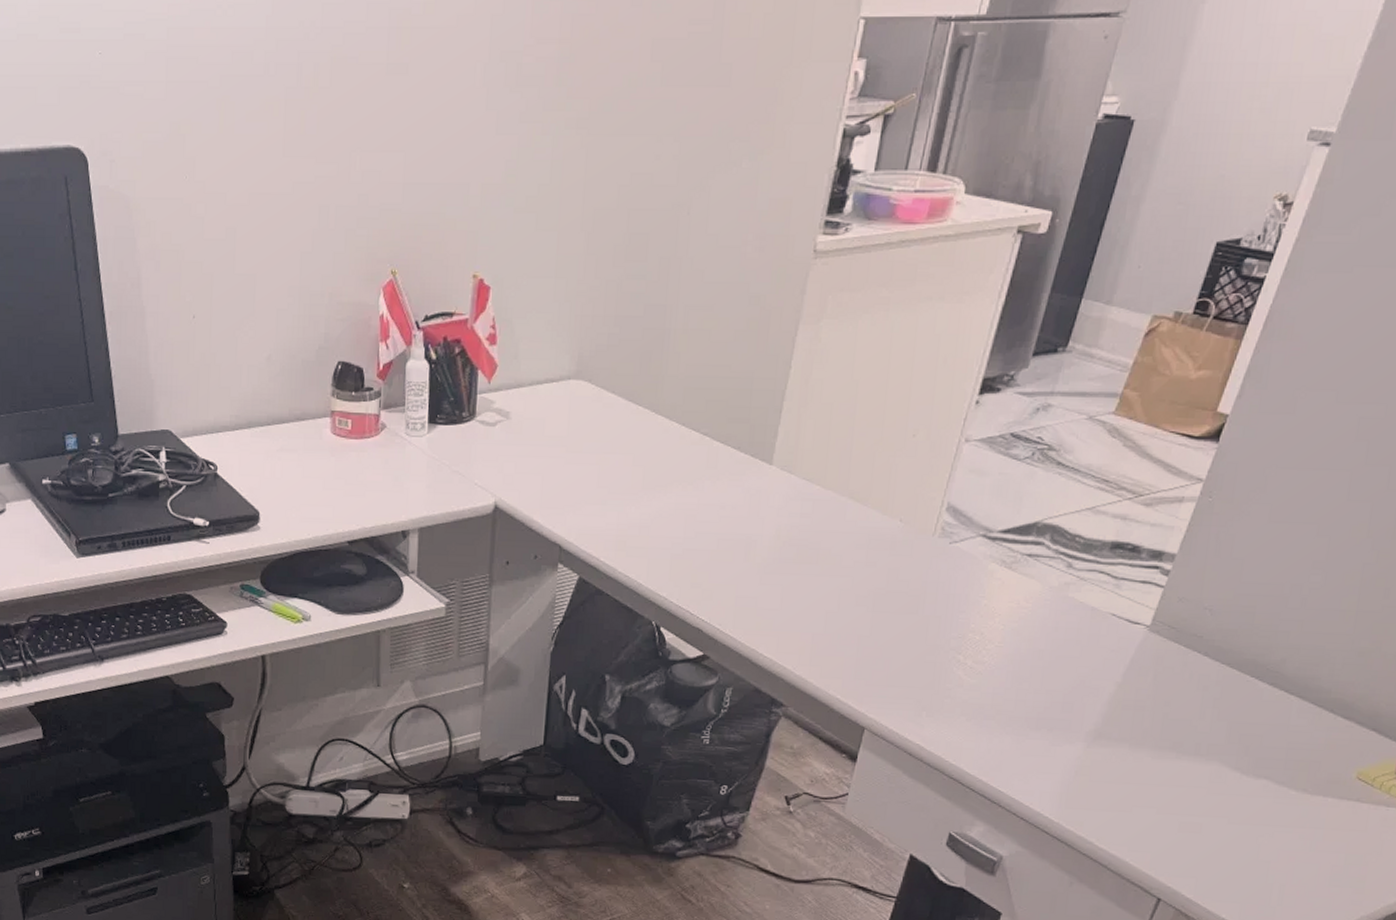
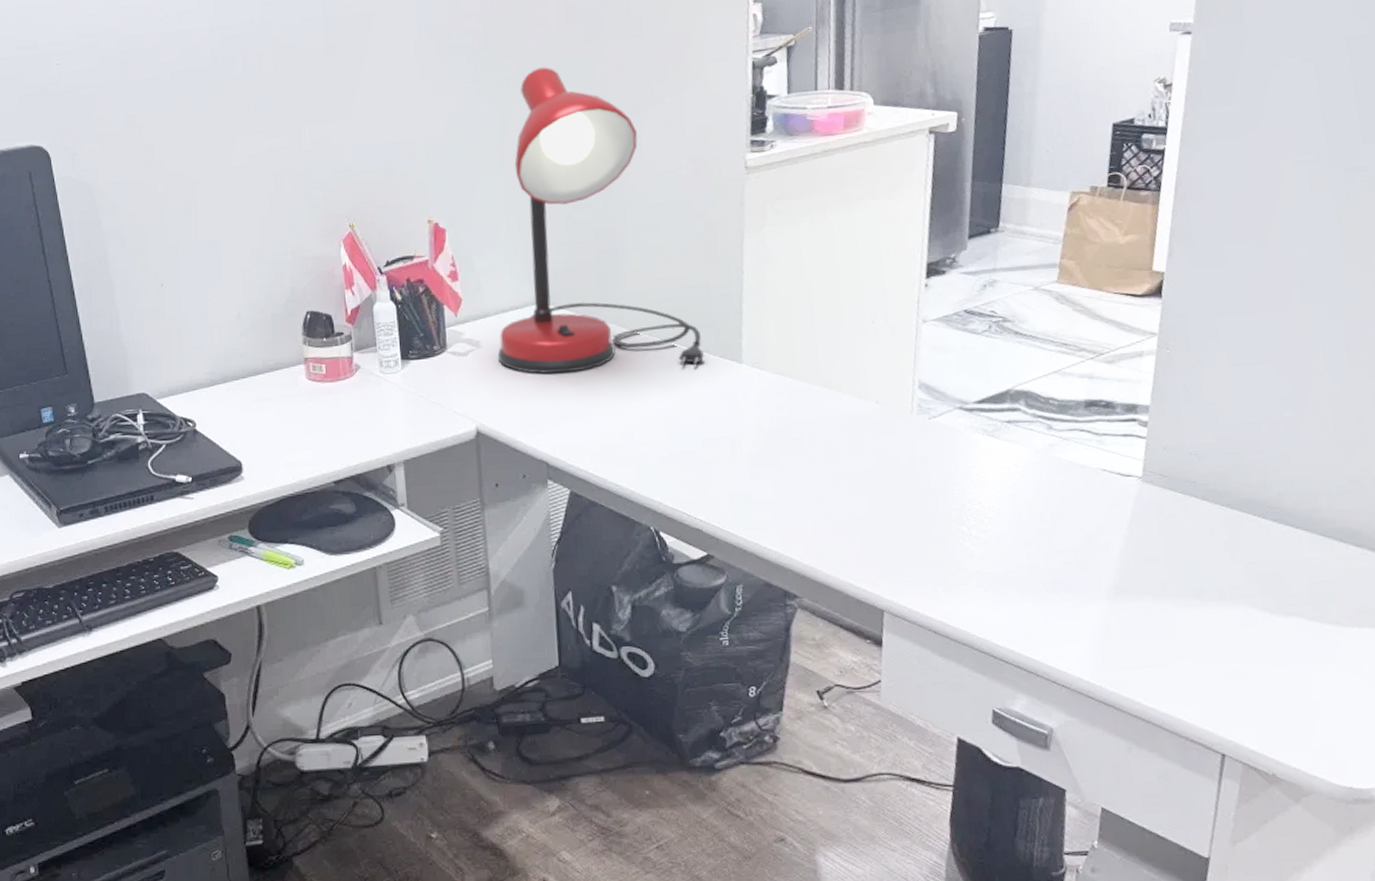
desk lamp: none [526,112,736,462] -> present [498,67,705,374]

